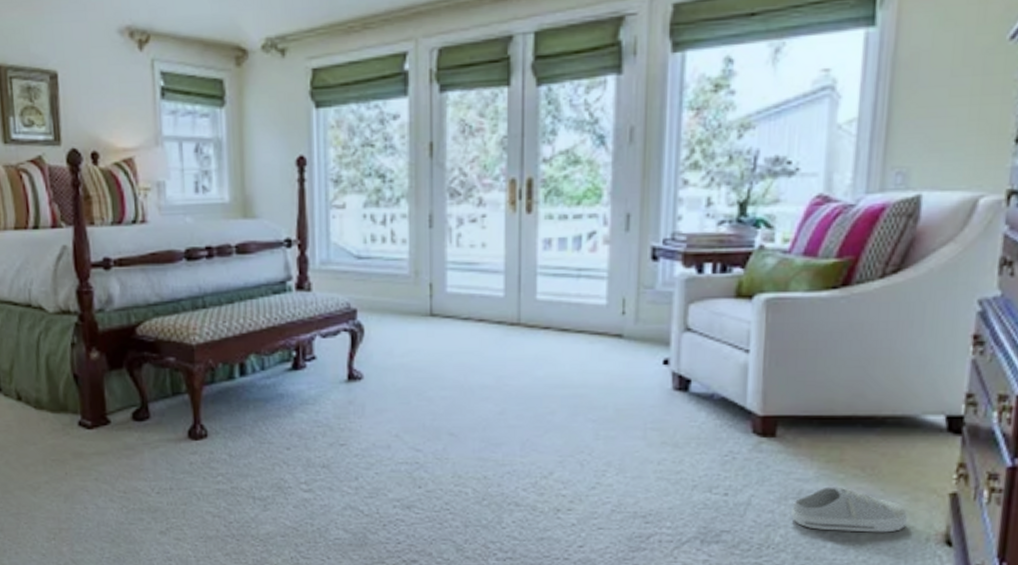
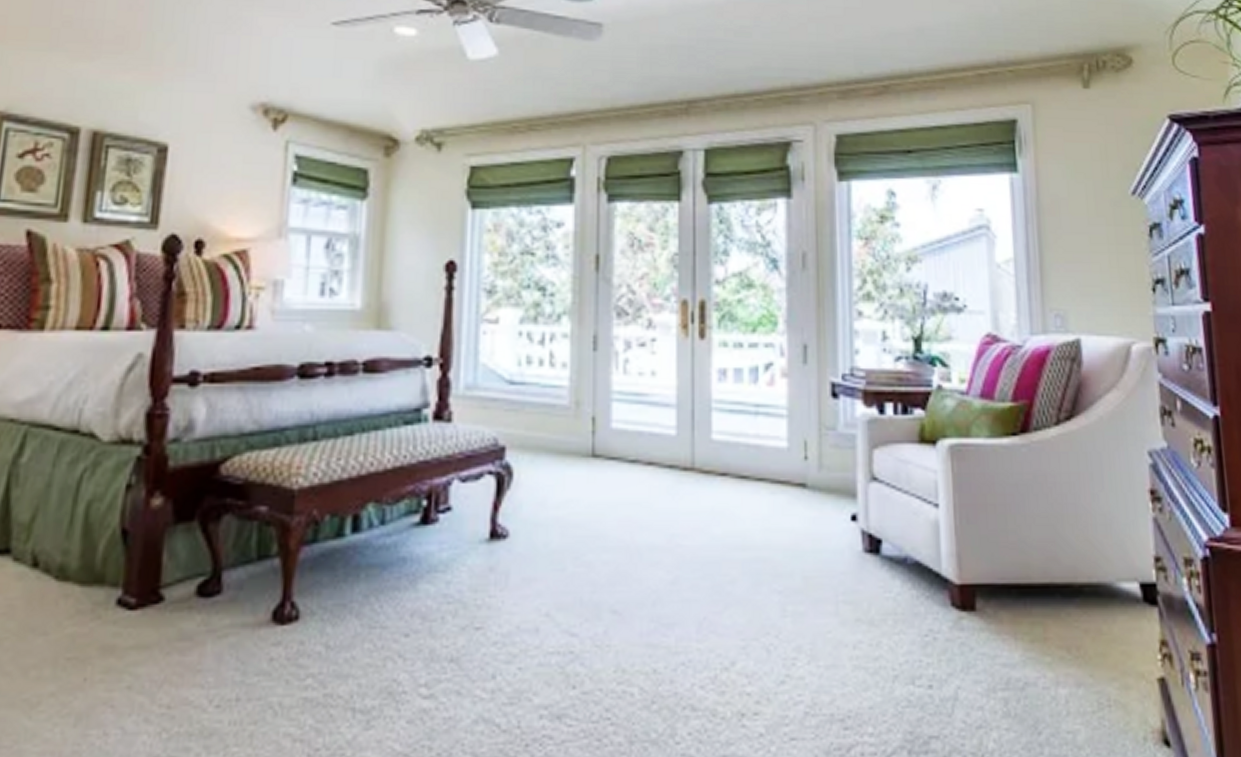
shoe: present [791,487,908,533] -> none [1002,673,1122,733]

